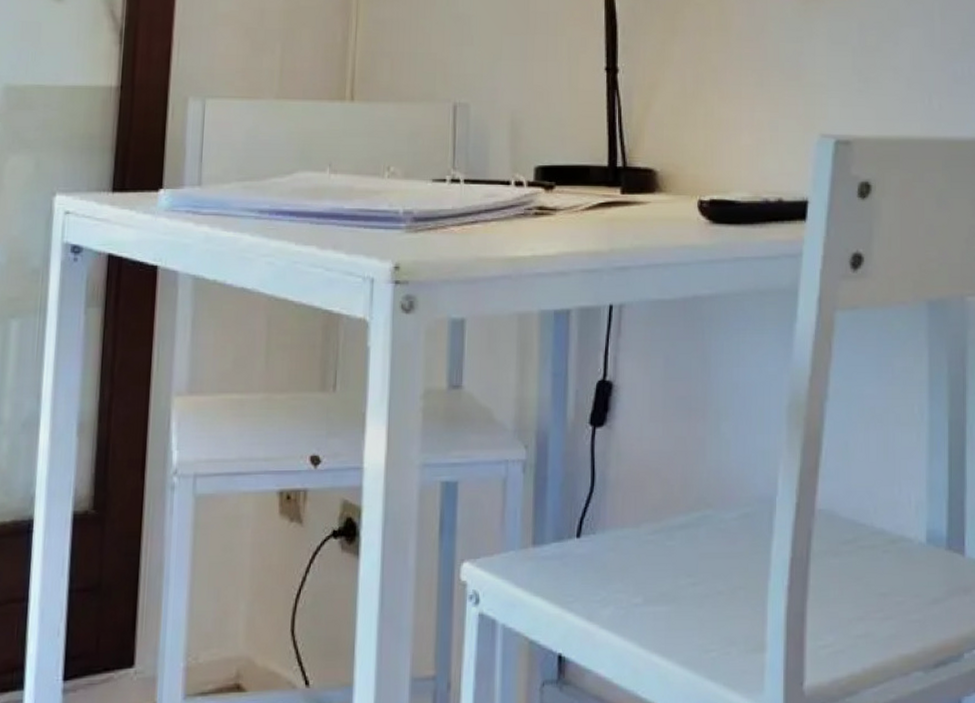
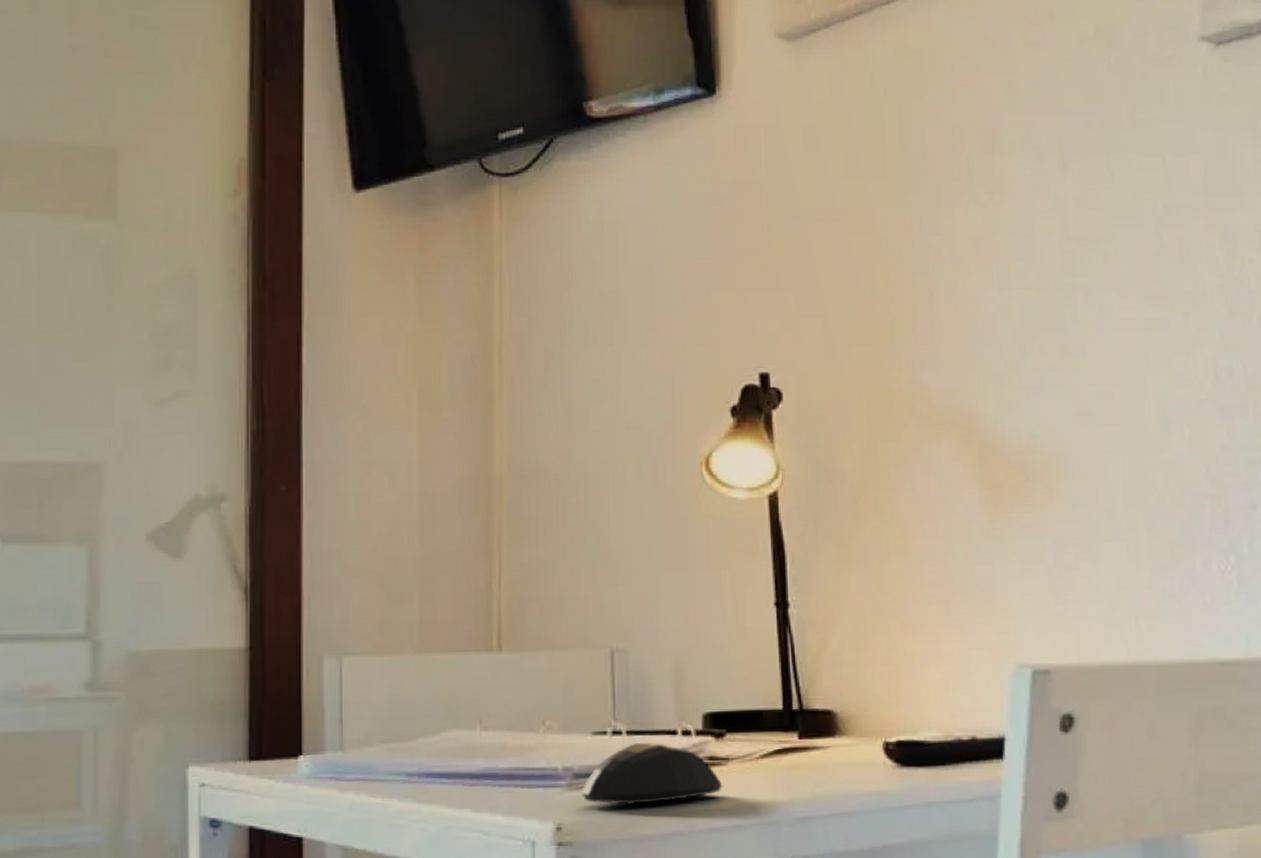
mouse: none [420,190,550,248] -> present [582,742,723,805]

